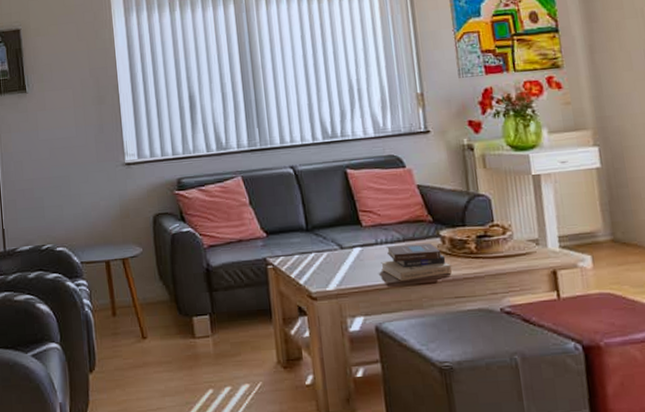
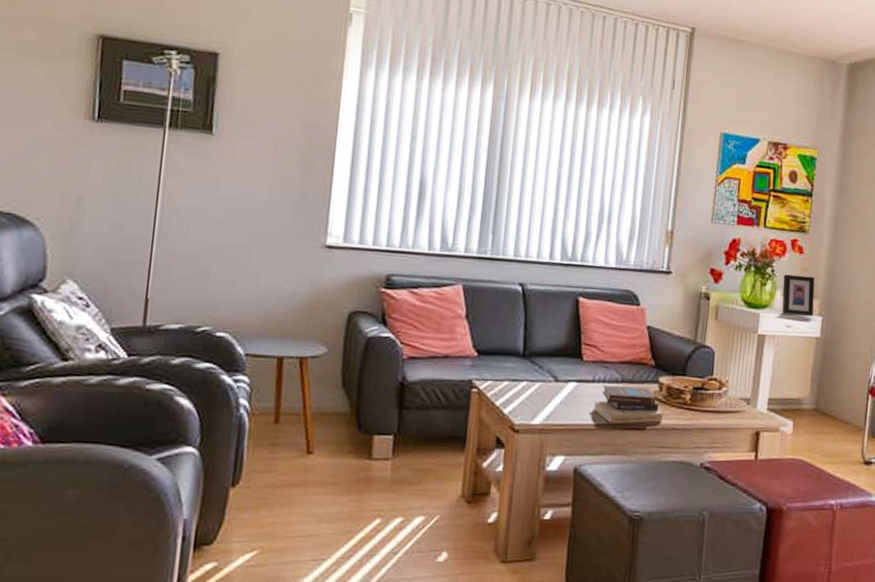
picture frame: none [546,109,589,152] -> present [782,274,815,317]

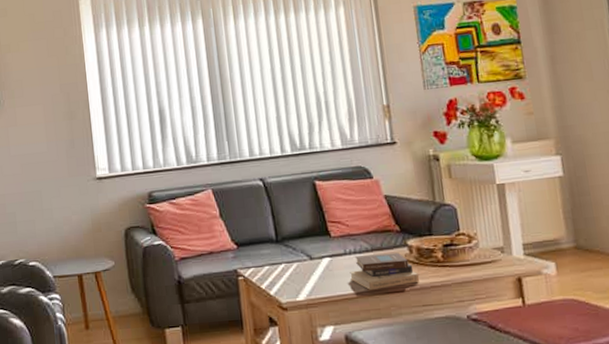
picture frame: present [782,274,815,317] -> none [510,119,551,161]

